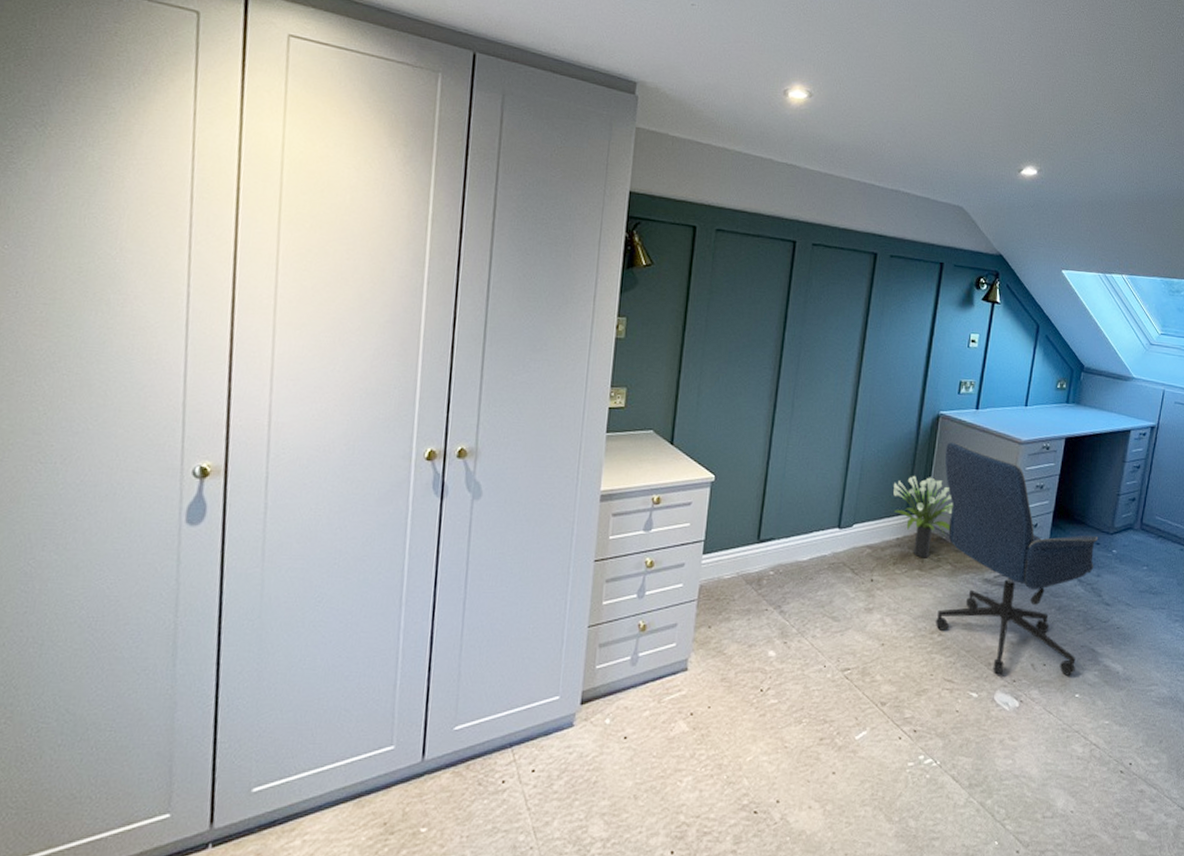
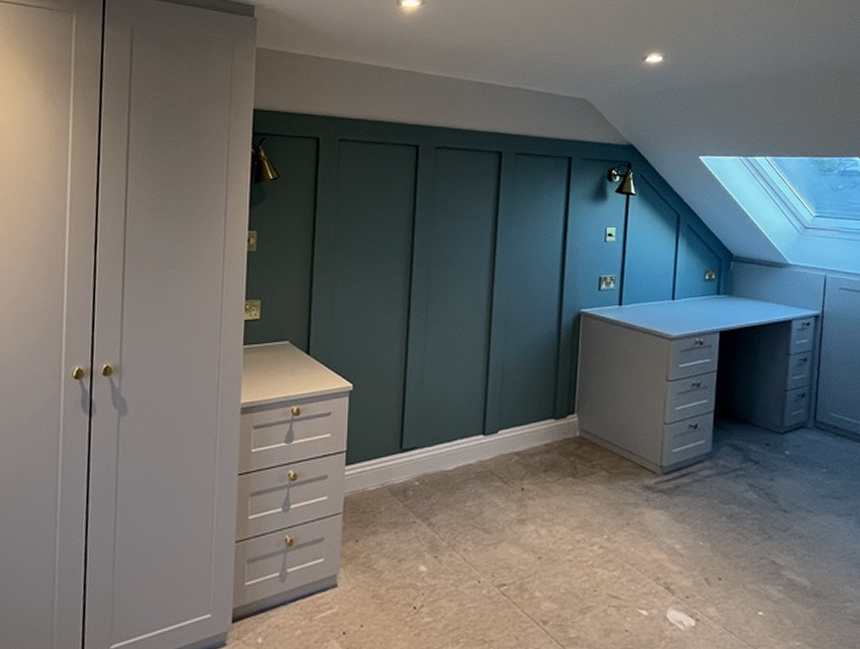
potted plant: present [893,476,954,558] -> none [538,378,604,465]
office chair: present [935,441,1099,676] -> none [590,340,768,591]

